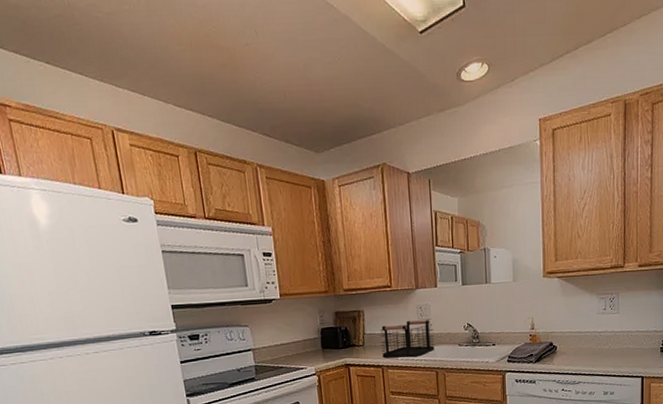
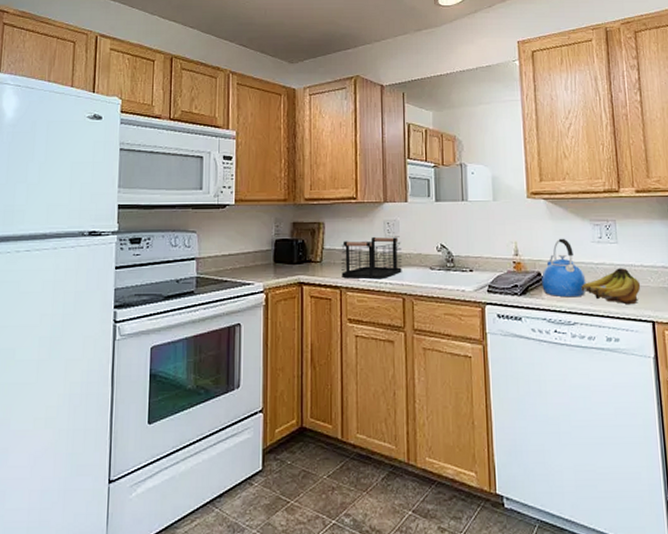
kettle: none [553,311,590,362] -> present [541,238,586,298]
fruit: none [586,334,635,365] -> present [581,268,641,305]

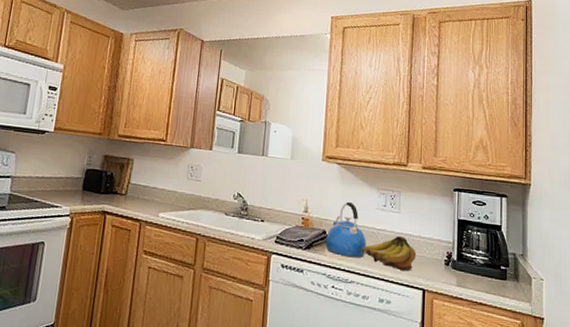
dish rack: present [341,236,402,280] -> none [143,177,202,219]

